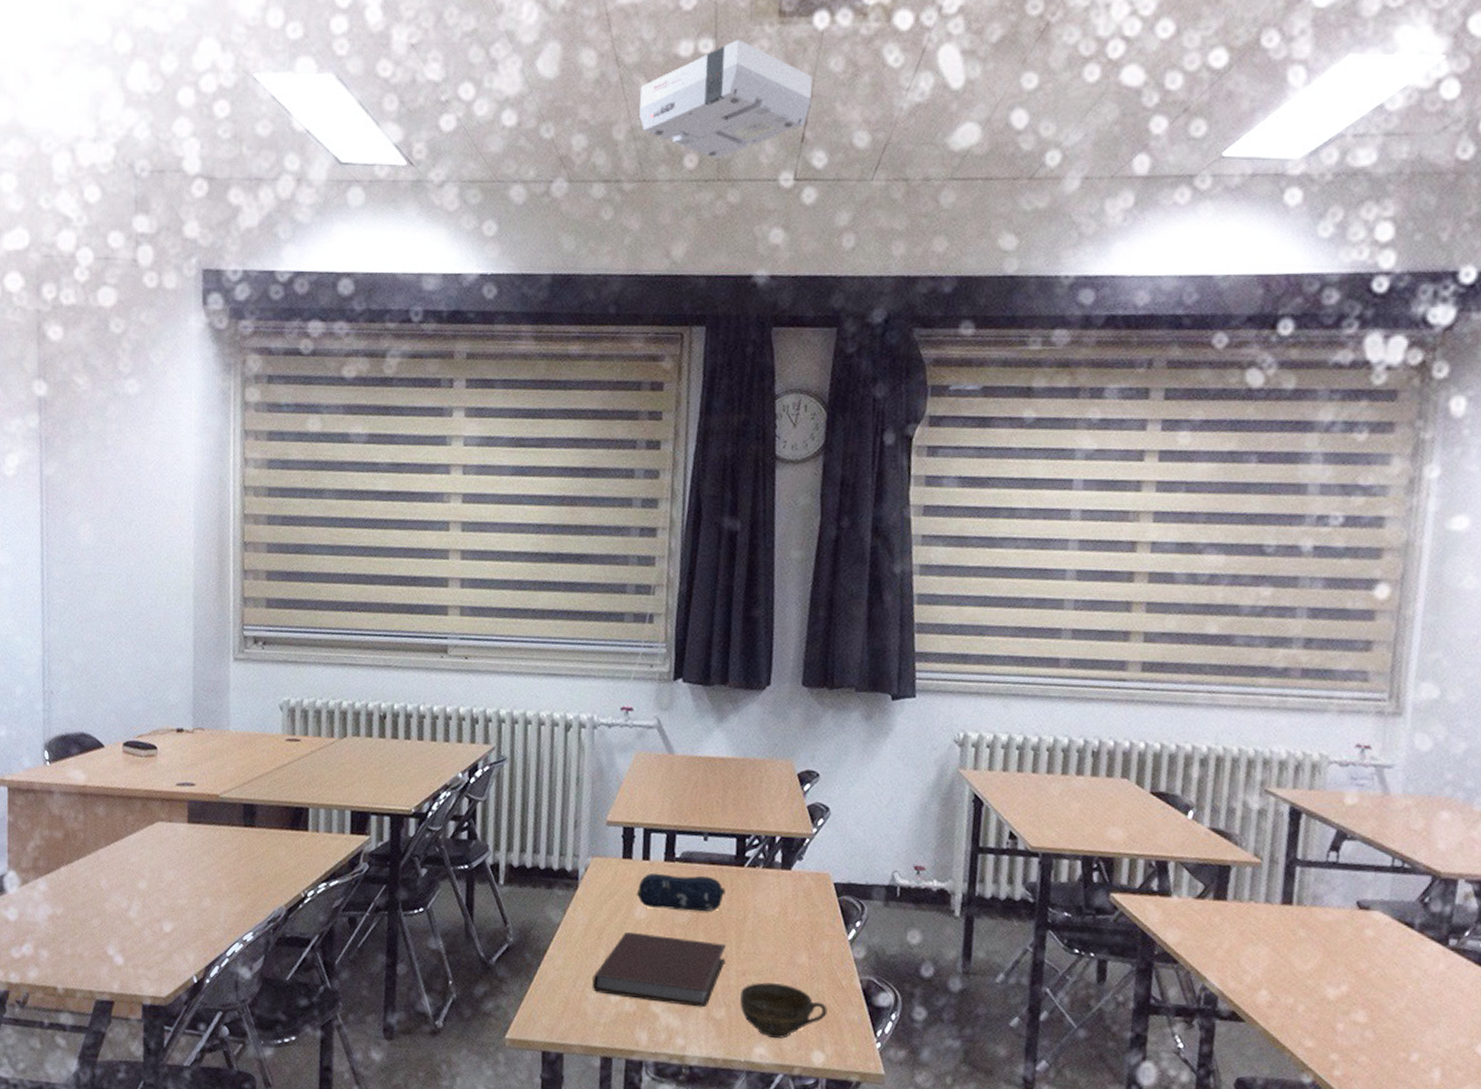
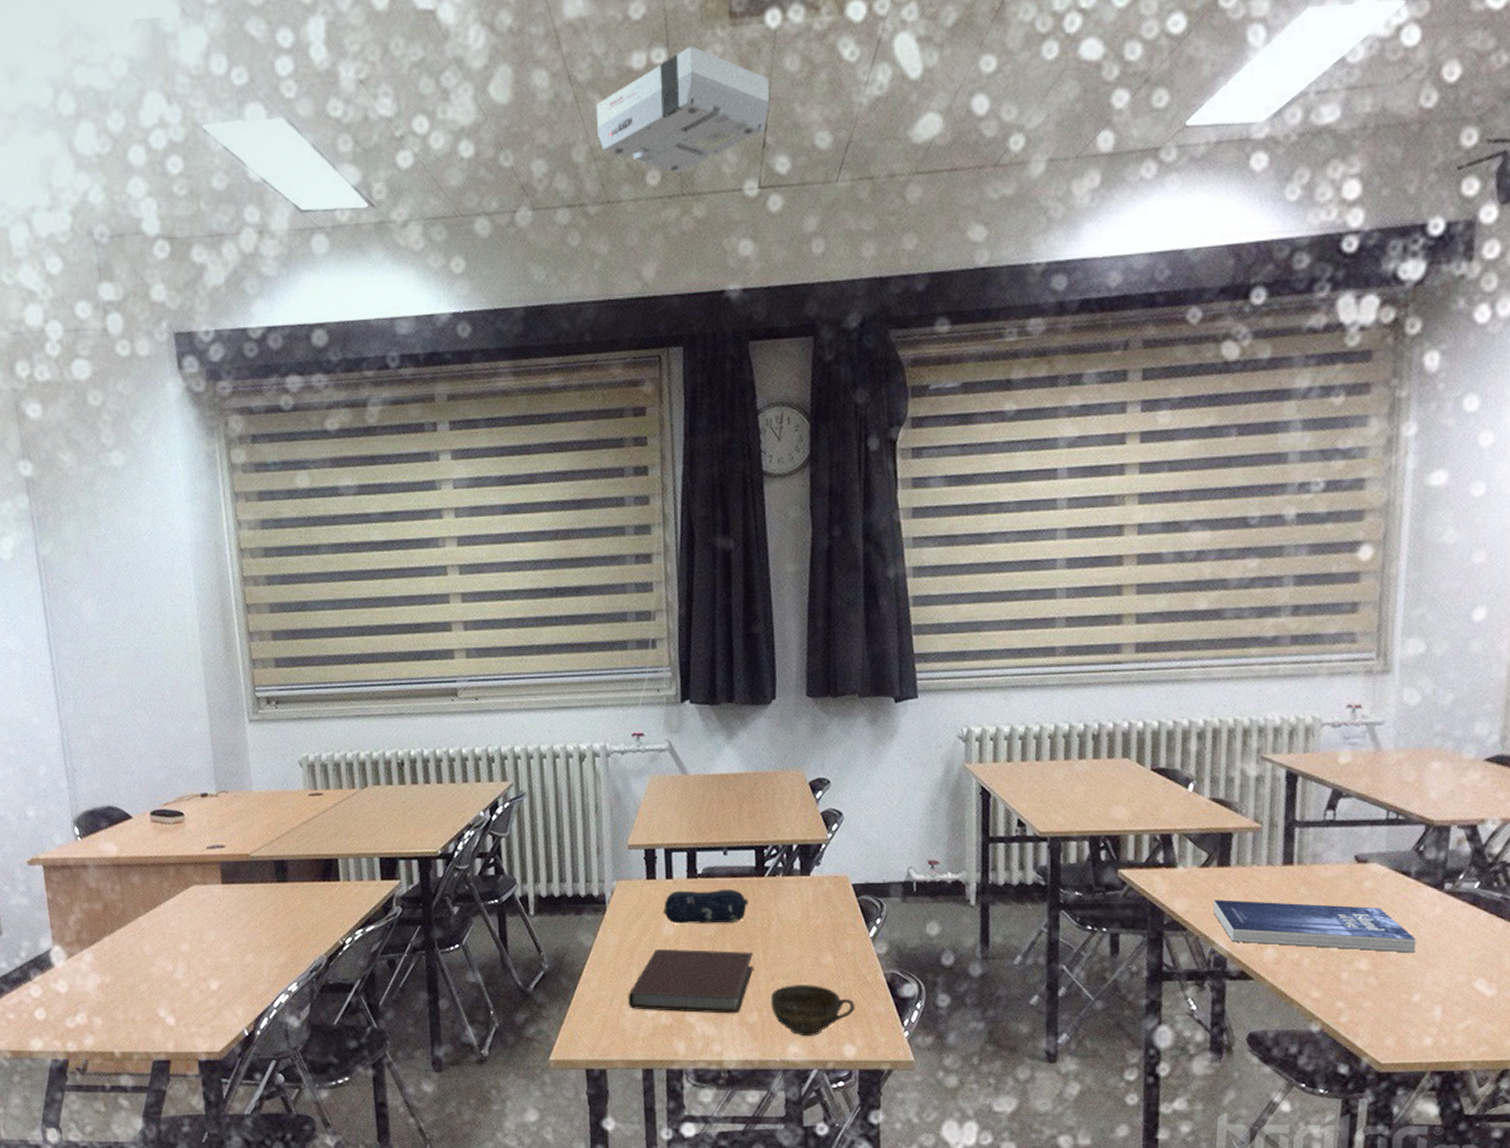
book: none [1206,934,1417,1009] -> present [1212,900,1416,953]

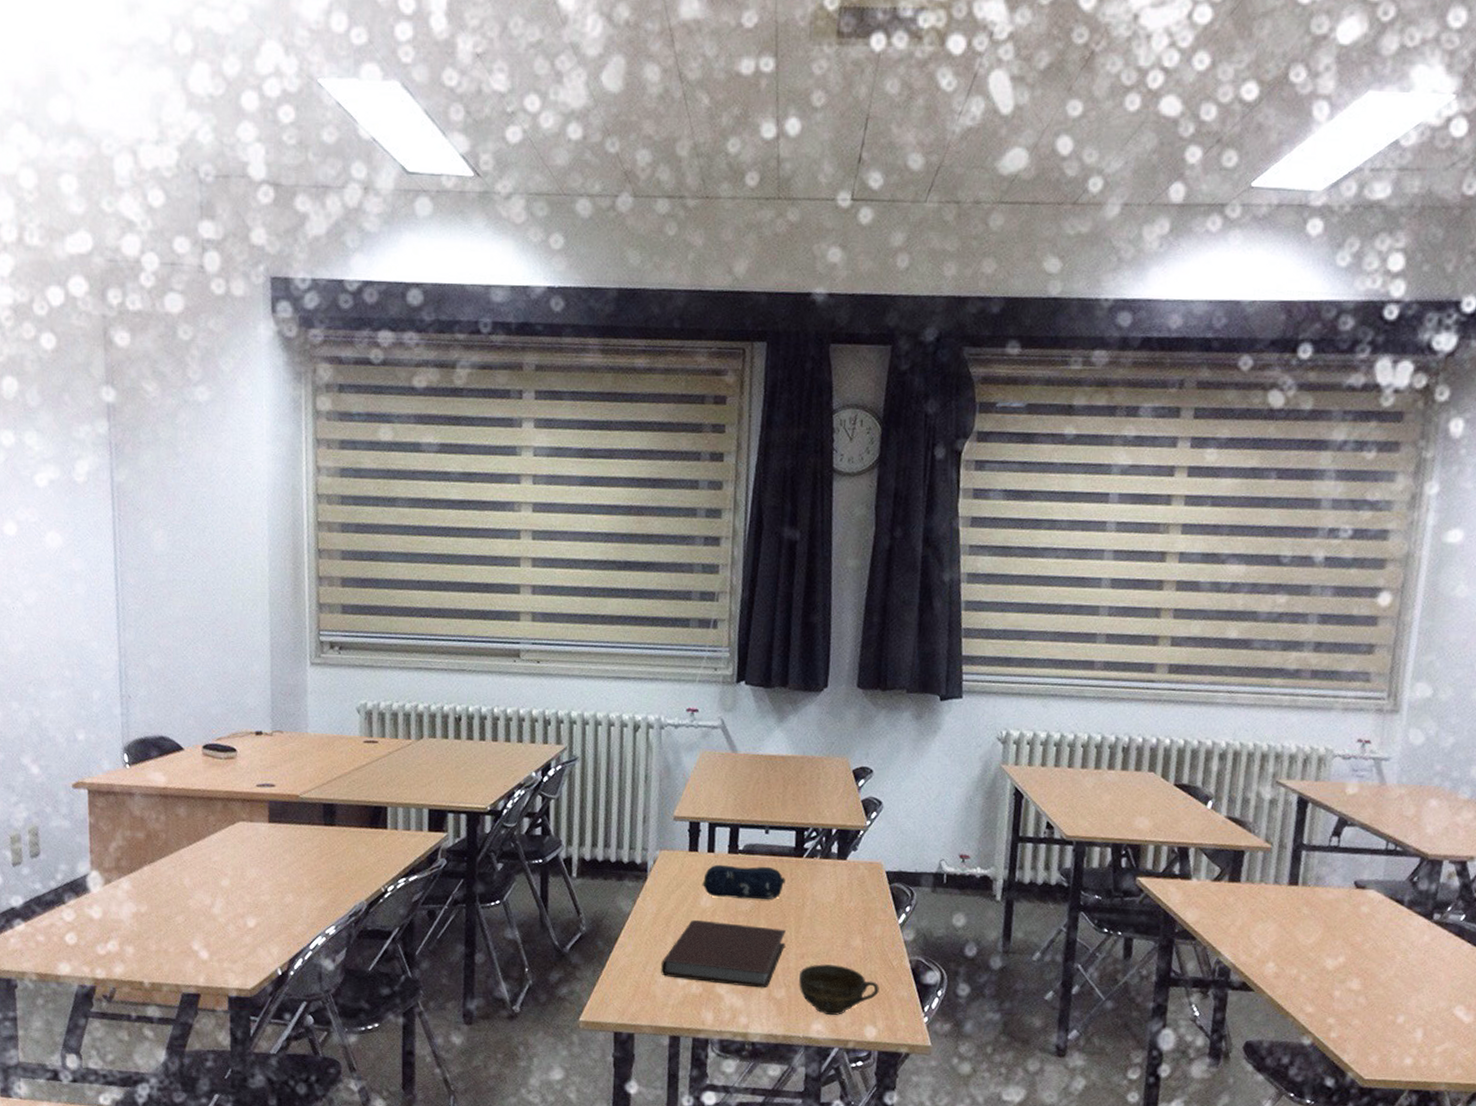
projector: present [597,46,769,174] -> none [702,59,869,178]
book: present [1212,900,1416,953] -> none [1221,913,1405,977]

